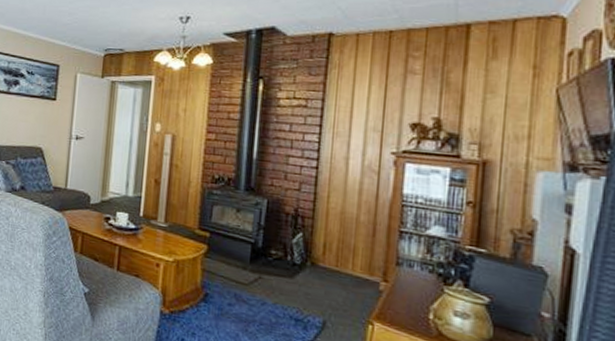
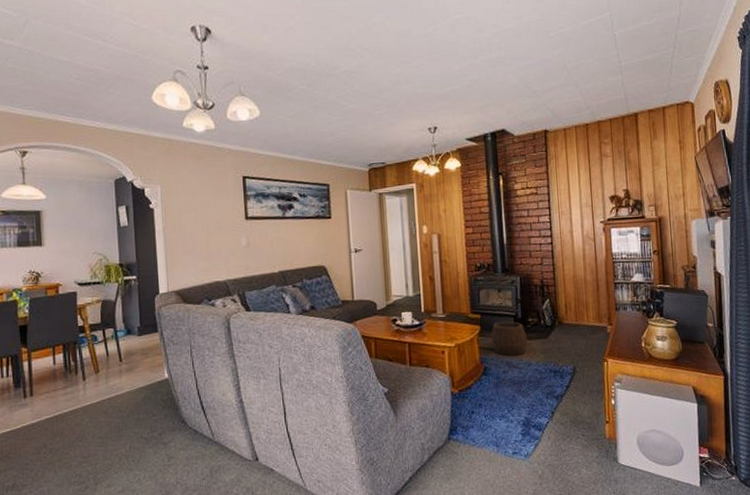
woven basket: none [218,245,266,292] -> present [491,321,528,358]

